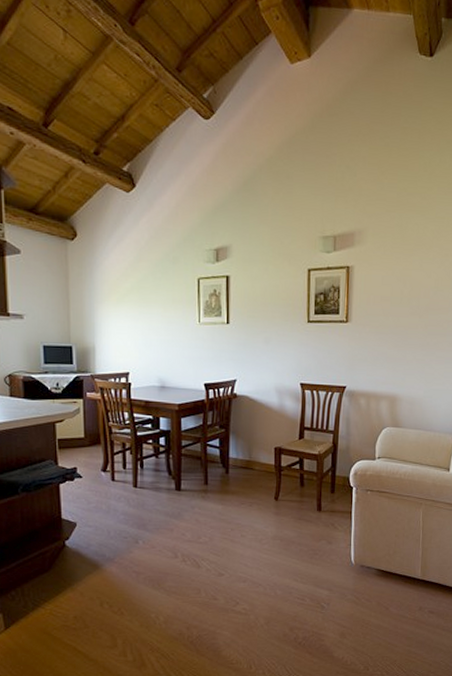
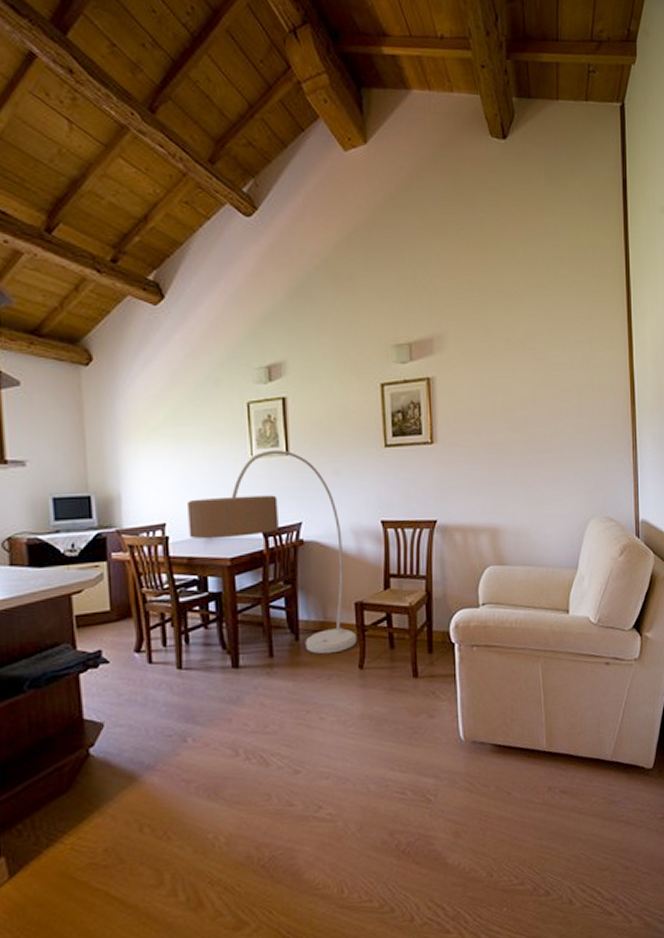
floor lamp: none [147,319,274,486] -> present [188,450,356,655]

